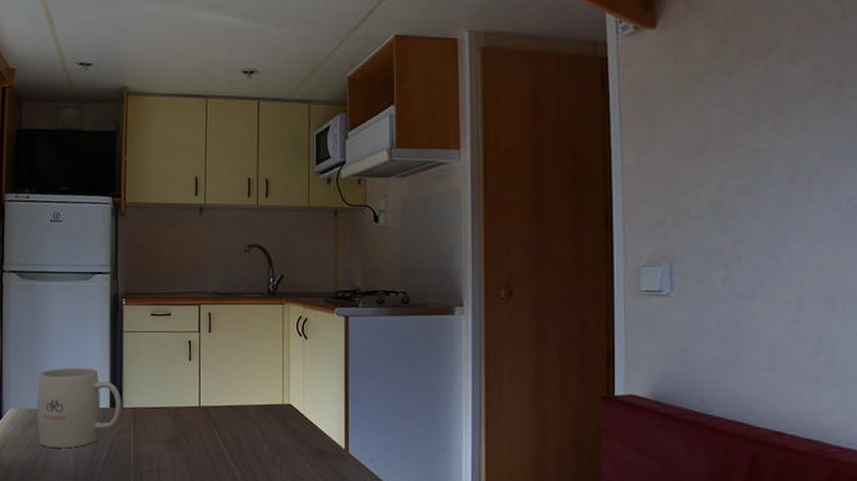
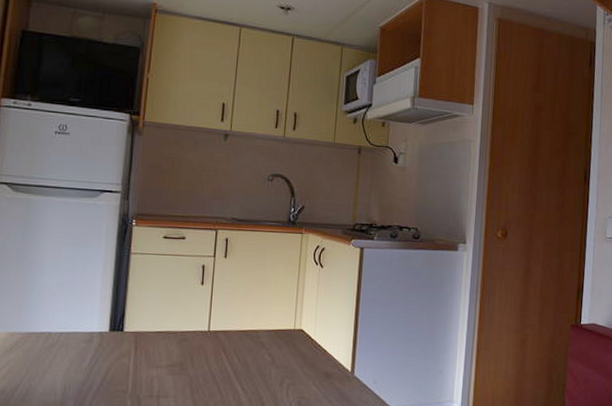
mug: present [37,367,122,449] -> none [20,289,123,375]

